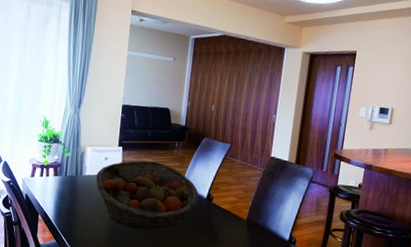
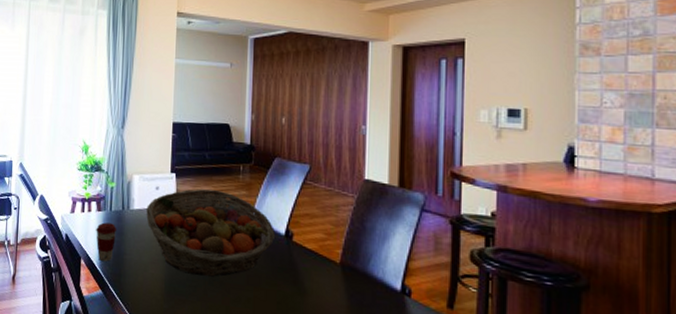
coffee cup: none [52,185,71,217] -> present [96,222,117,261]

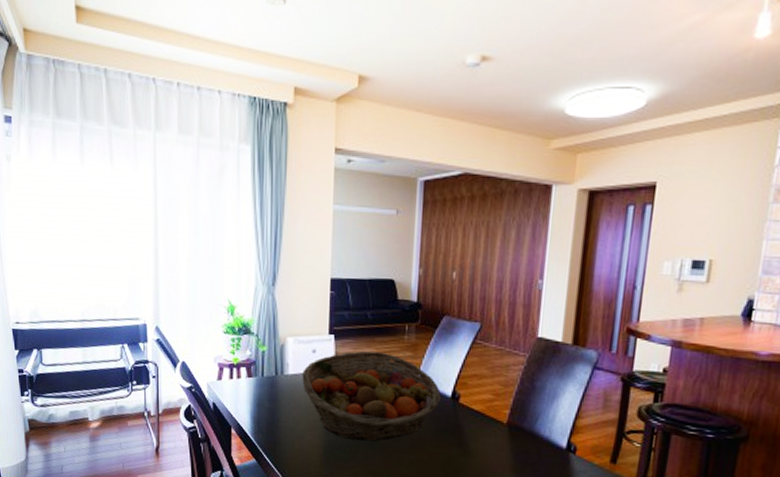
coffee cup: present [96,222,117,261] -> none [247,389,271,430]

